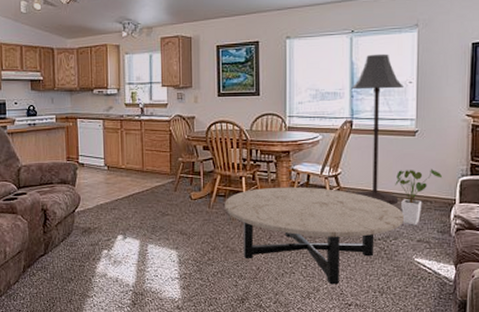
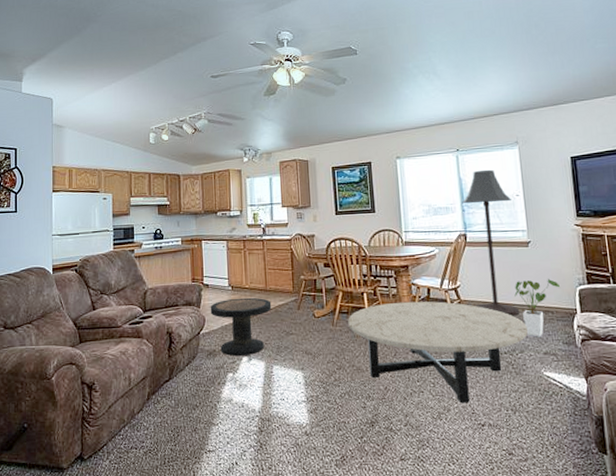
side table: none [85,178,148,235] -> present [210,297,272,357]

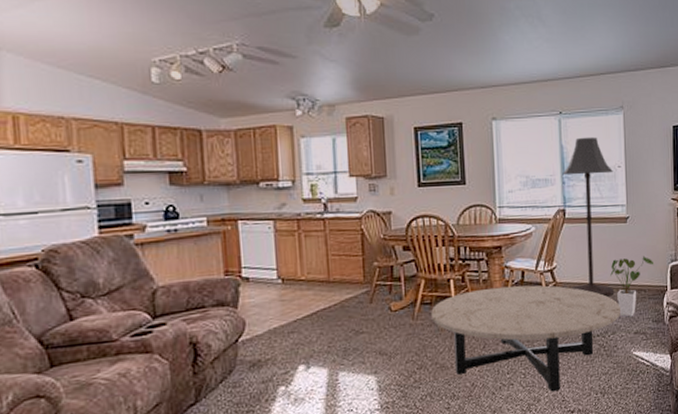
side table: present [210,297,272,357] -> none [252,291,336,366]

